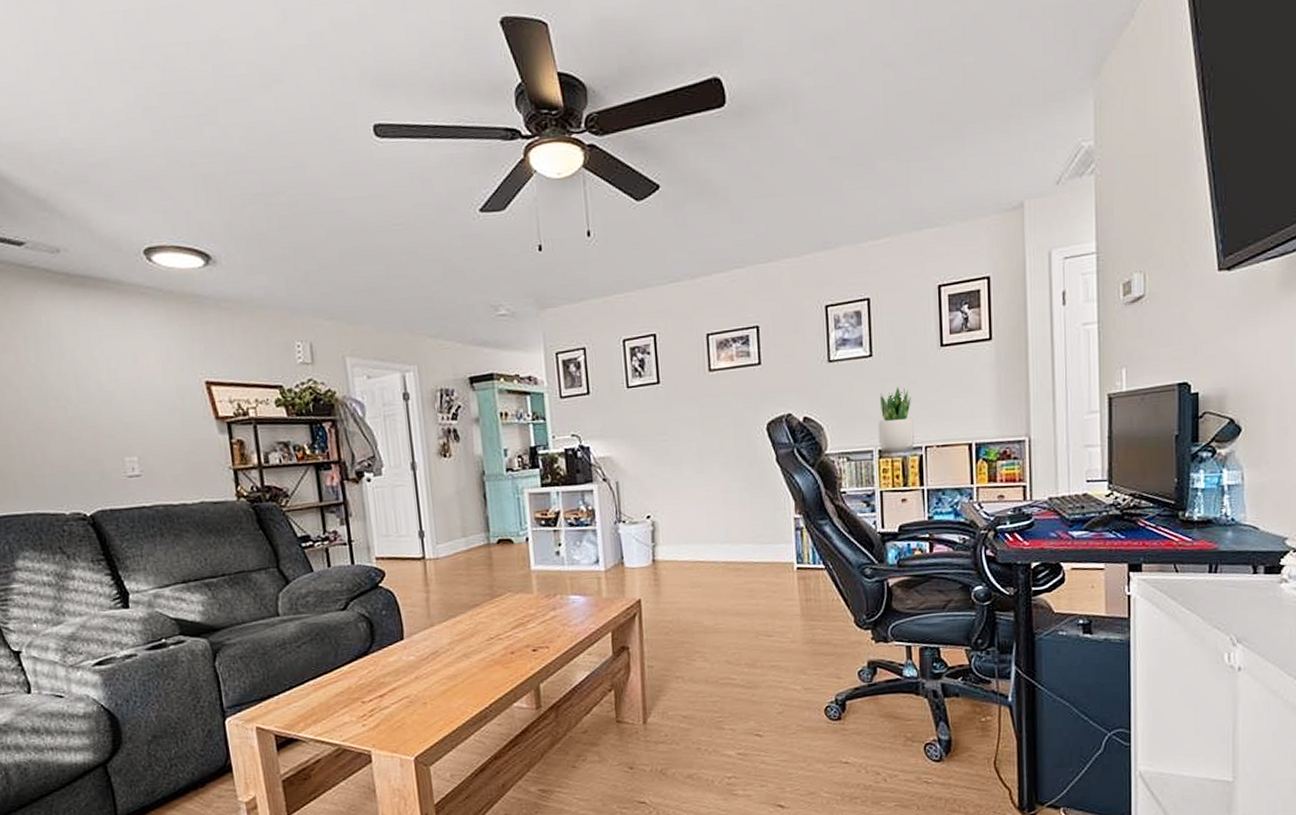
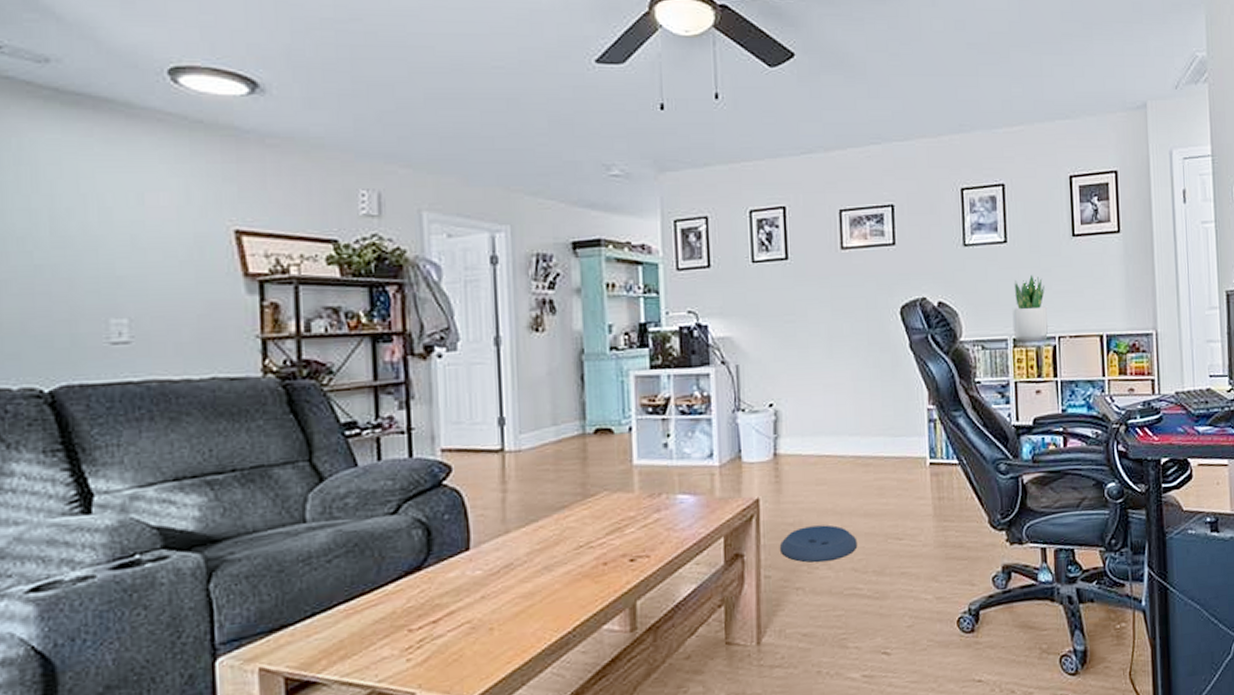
robot vacuum: none [661,622,731,655] -> present [780,525,858,563]

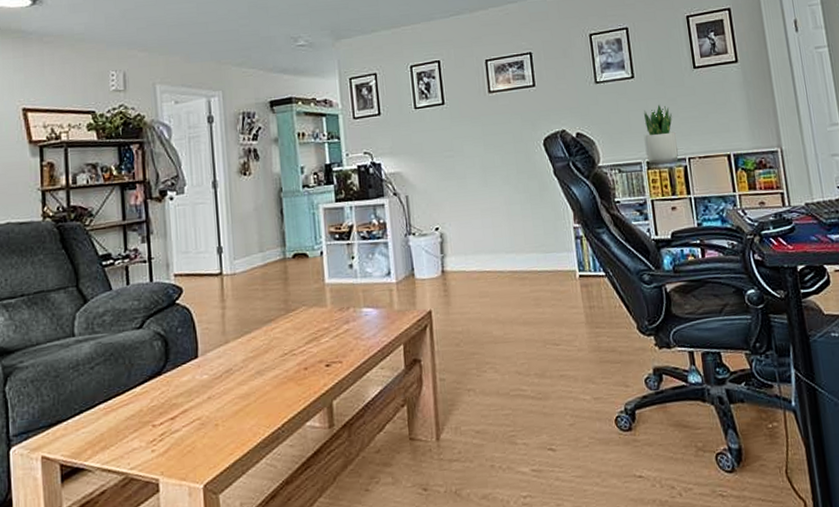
robot vacuum: present [780,525,858,563] -> none [452,332,520,367]

